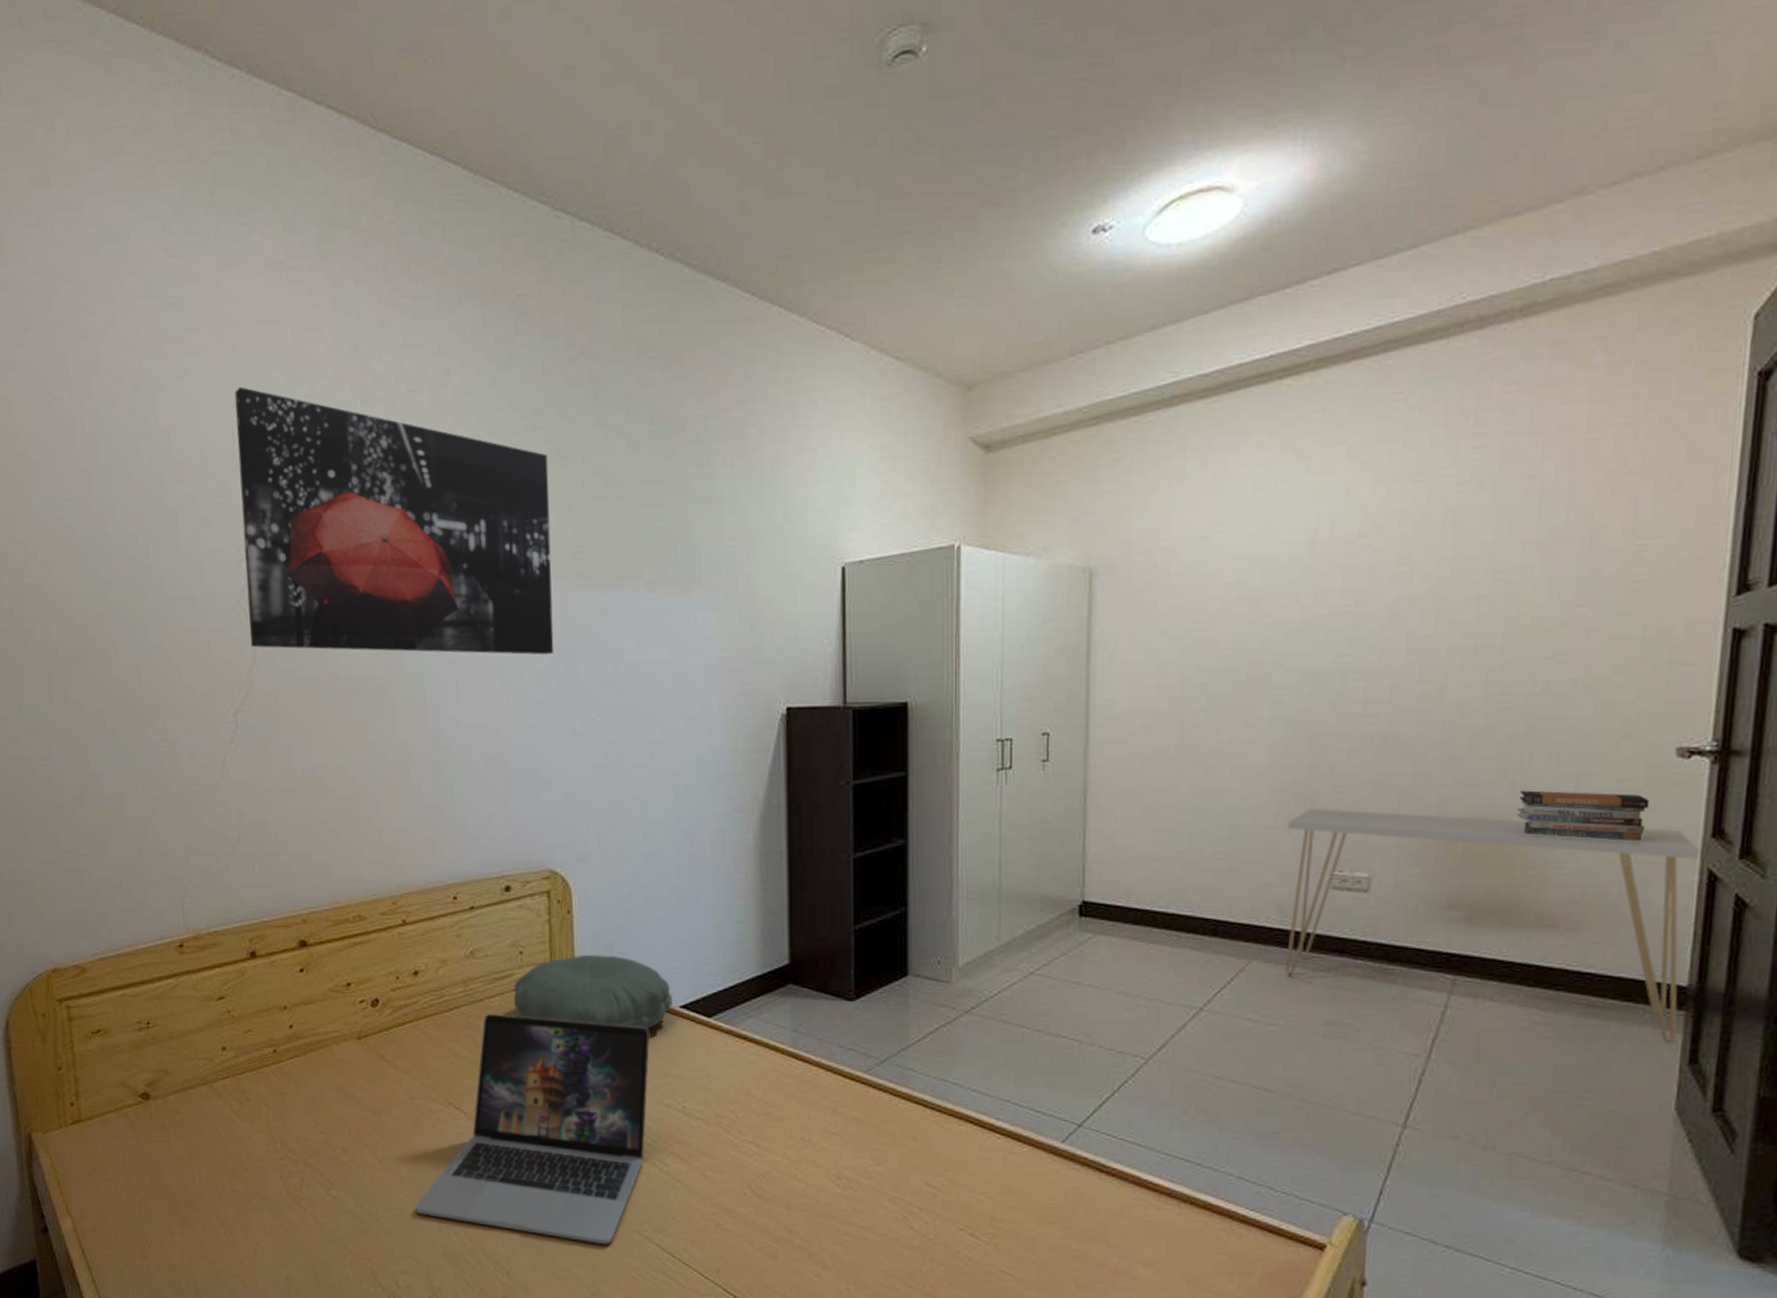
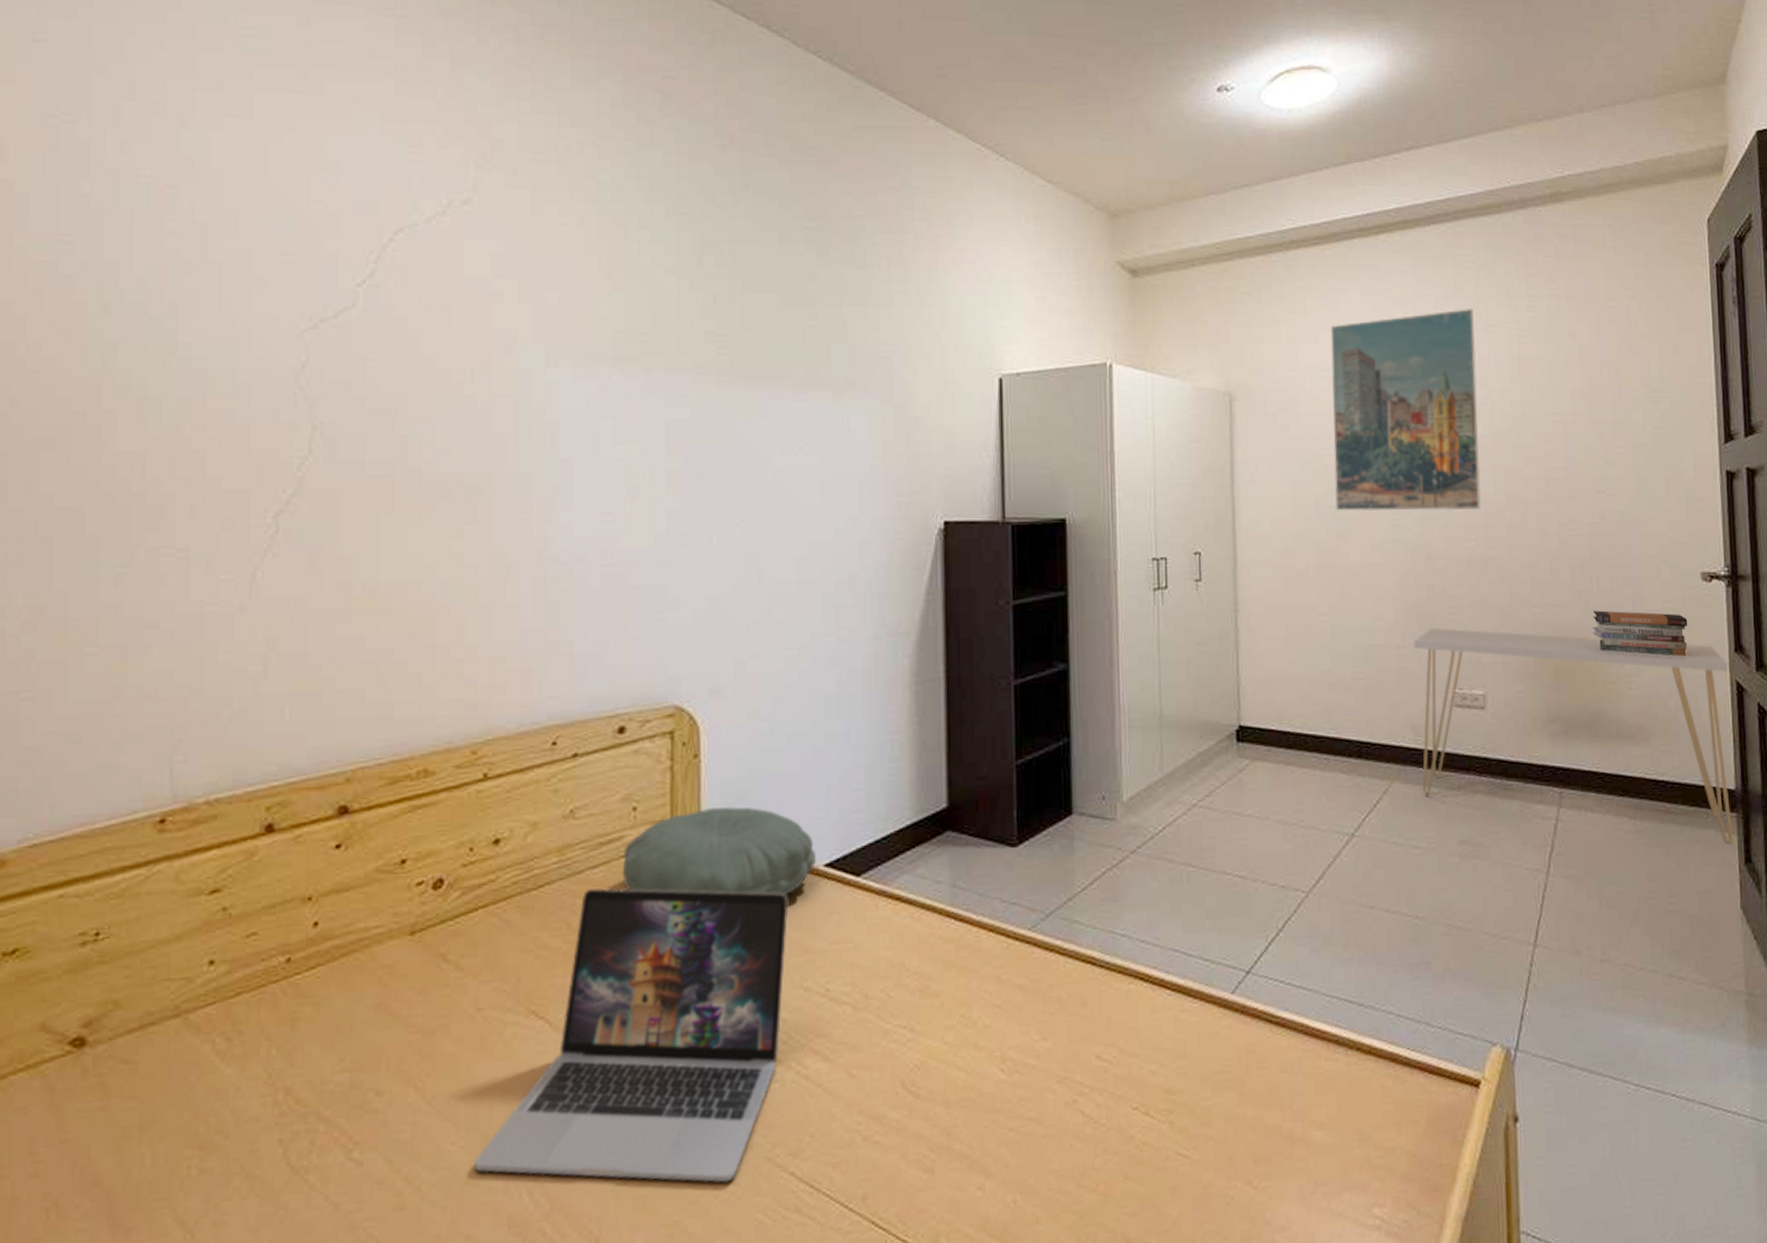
wall art: present [234,387,554,655] -> none [307,135,692,457]
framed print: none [1205,456,1398,688] -> present [1330,309,1481,512]

